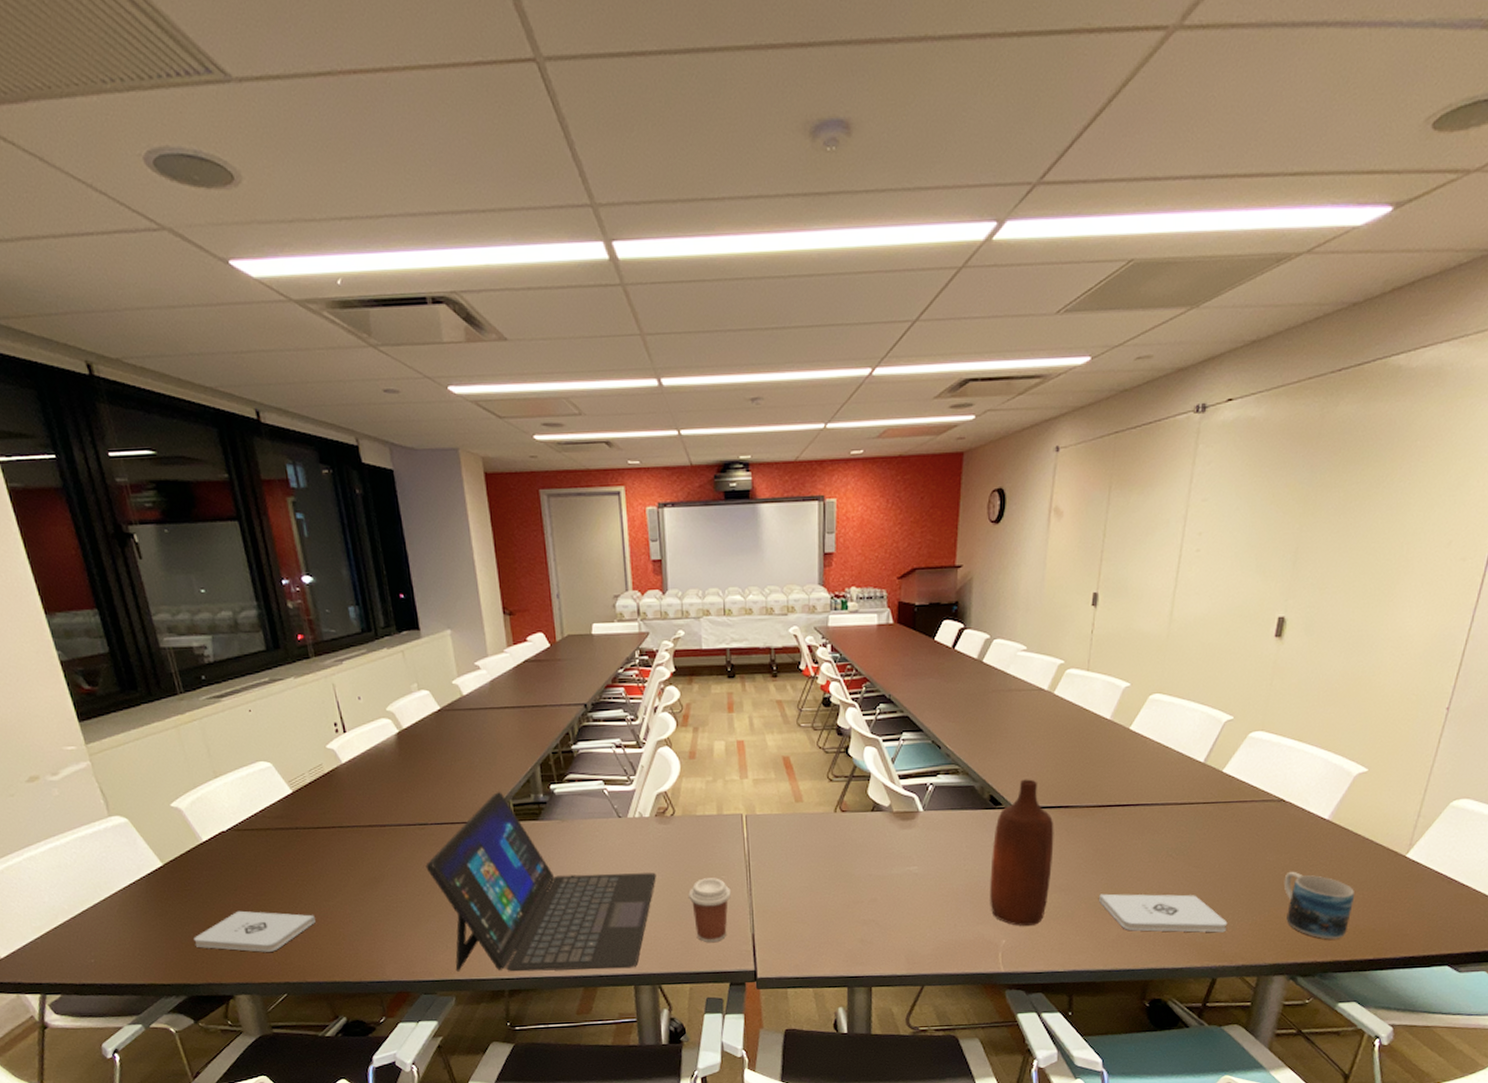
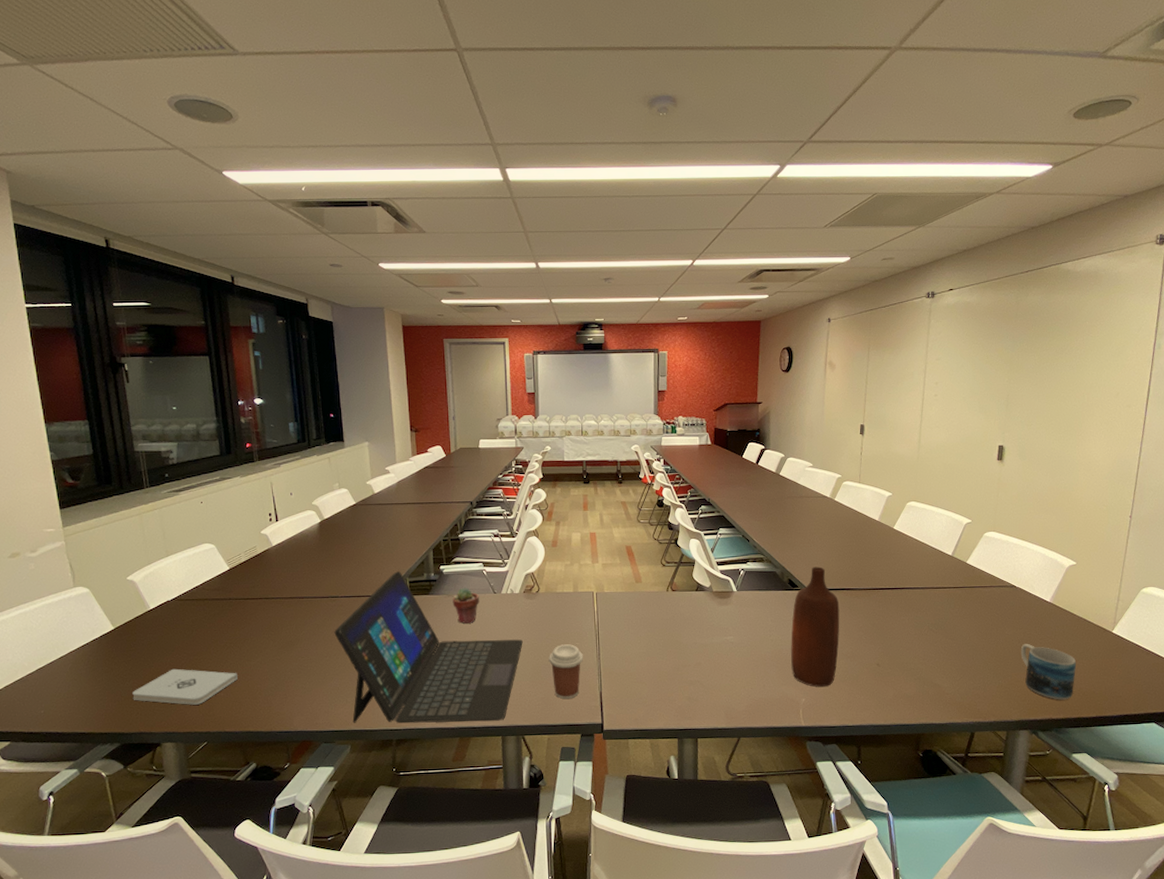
potted succulent: none [567,810,601,854] -> present [452,587,479,624]
notepad: present [1099,893,1228,933] -> none [878,660,980,694]

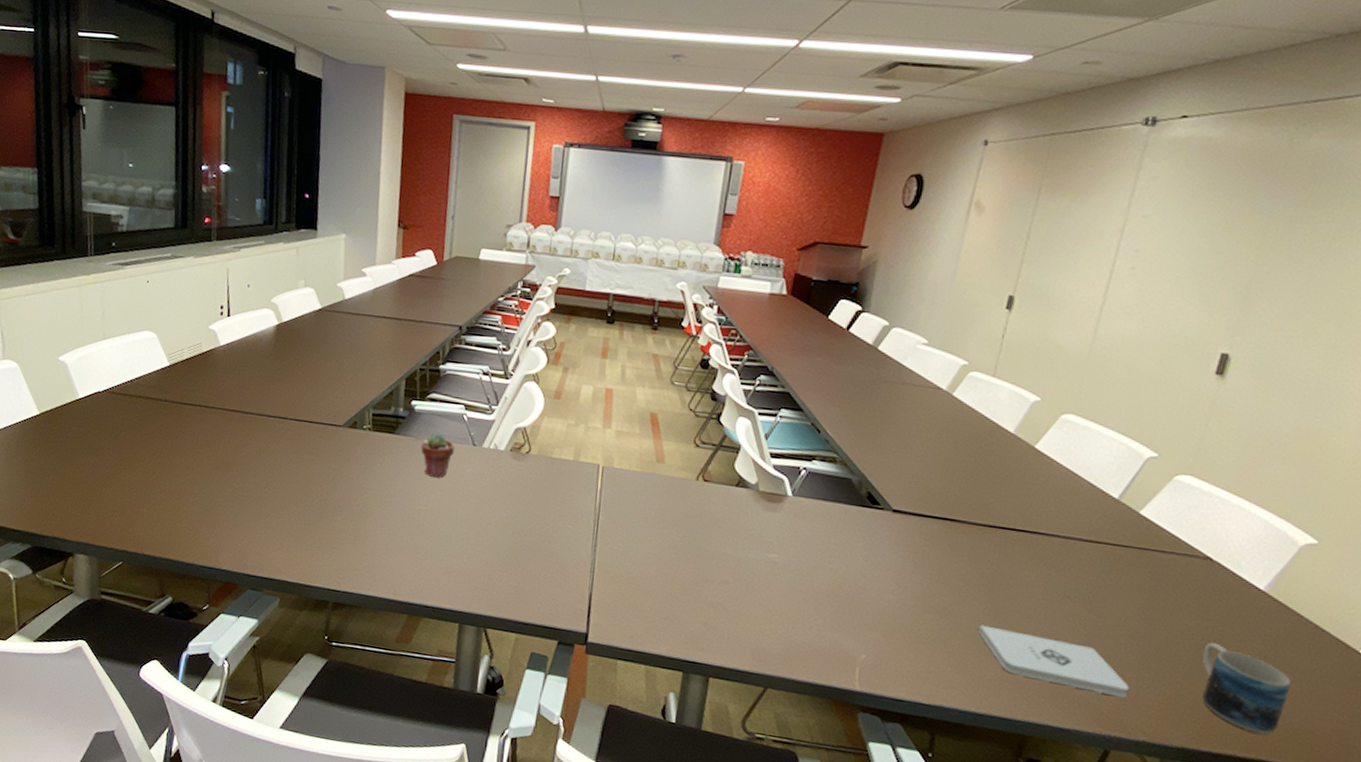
notepad: present [132,668,238,705] -> none [50,470,164,518]
laptop: present [334,571,523,724] -> none [277,399,501,605]
coffee cup: present [549,644,583,700] -> none [530,524,575,595]
bottle: present [791,566,840,687] -> none [852,481,936,646]
notepad: none [878,660,980,694] -> present [978,624,1130,698]

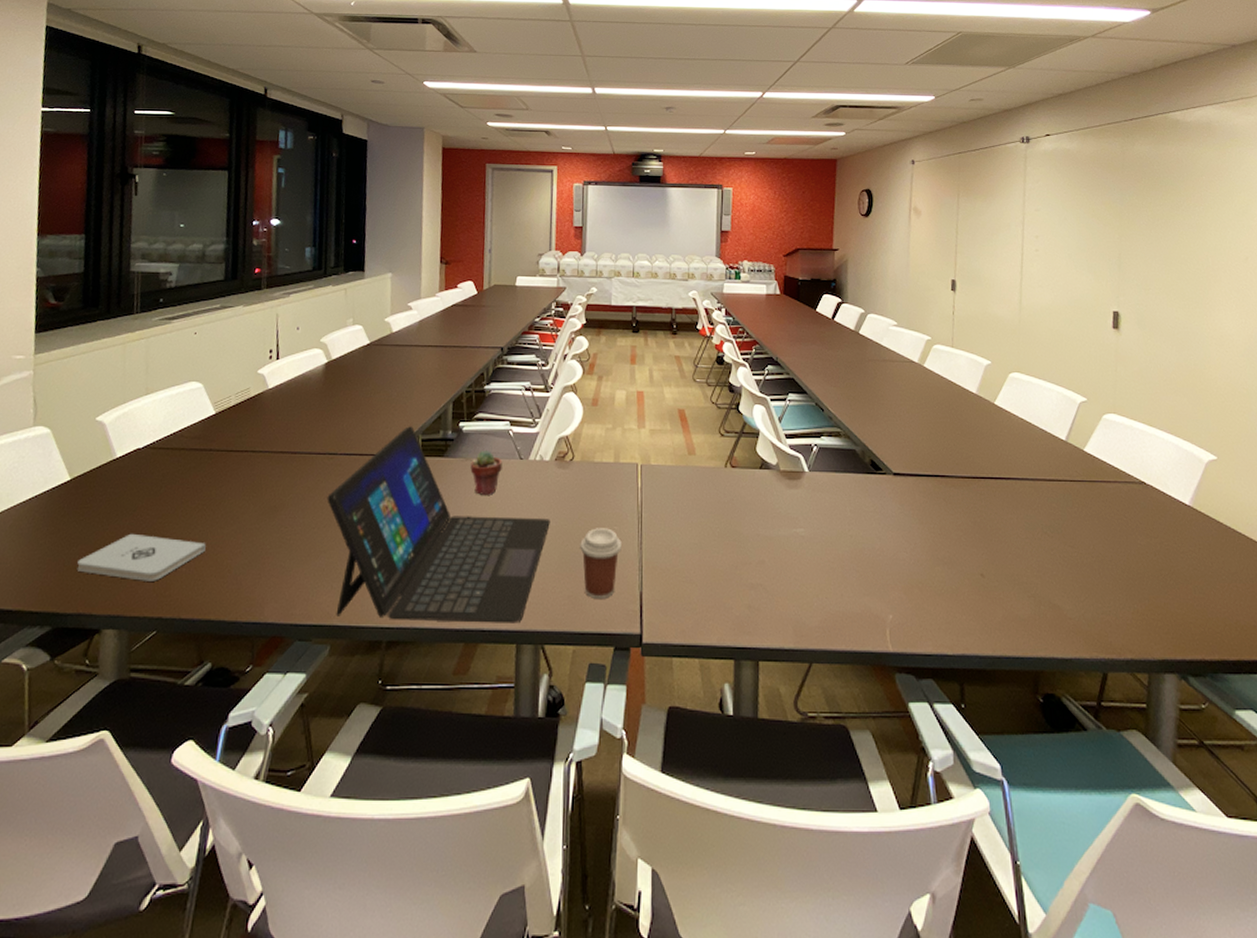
notepad: none [50,470,164,518] -> present [77,533,206,581]
laptop: none [277,399,501,605] -> present [327,426,550,624]
coffee cup: none [530,524,575,595] -> present [580,528,622,600]
notepad: present [978,624,1130,698] -> none [981,570,1110,621]
mug: present [1202,642,1292,735] -> none [1158,557,1230,635]

